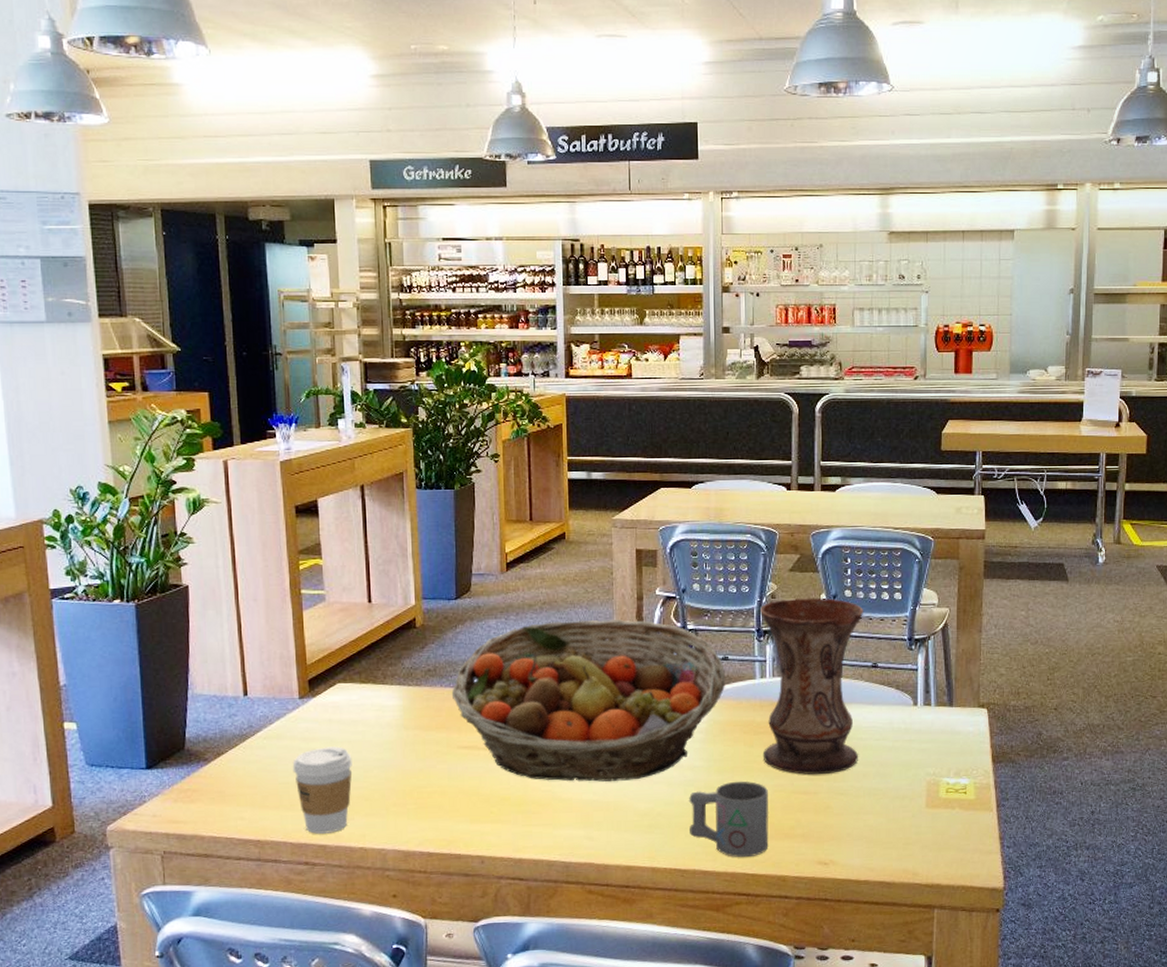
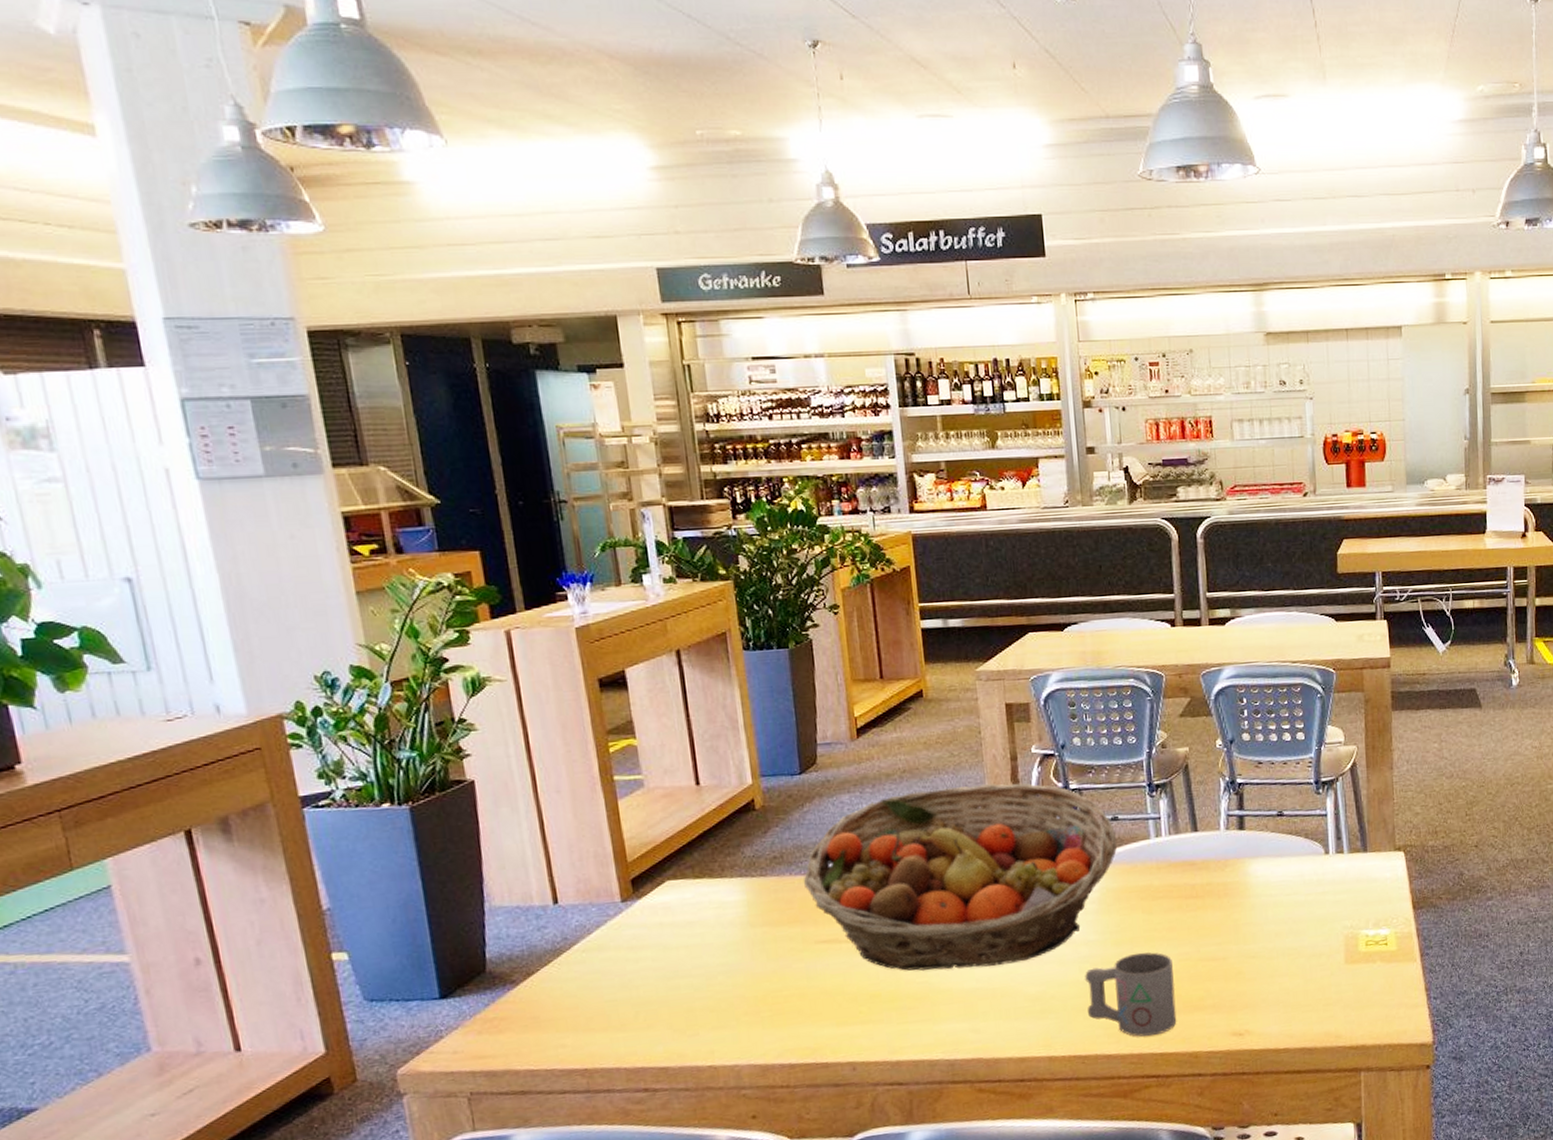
coffee cup: present [292,746,353,834] -> none [619,953,693,1056]
vase: present [760,597,864,775] -> none [1150,744,1269,940]

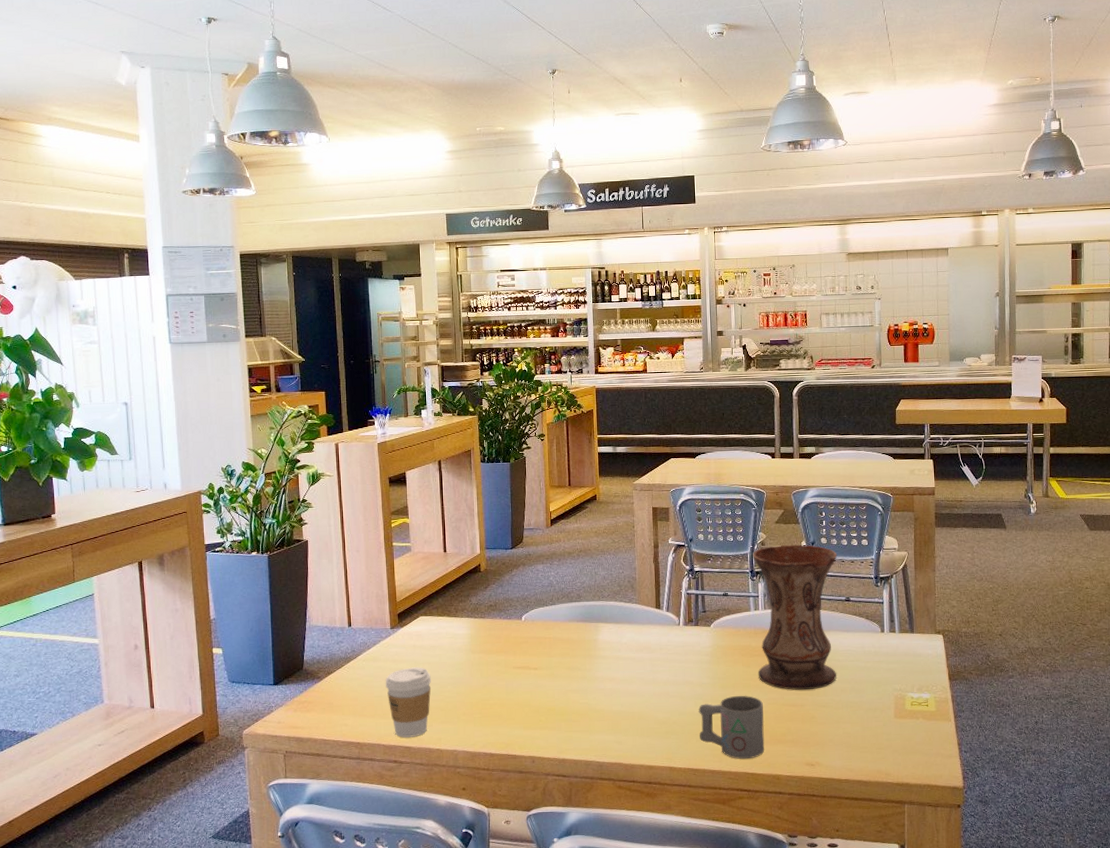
coffee cup: none [619,953,693,1056] -> present [385,667,431,738]
fruit basket: present [803,783,1117,971] -> none [508,564,726,696]
vase: none [1150,744,1269,940] -> present [753,544,838,690]

